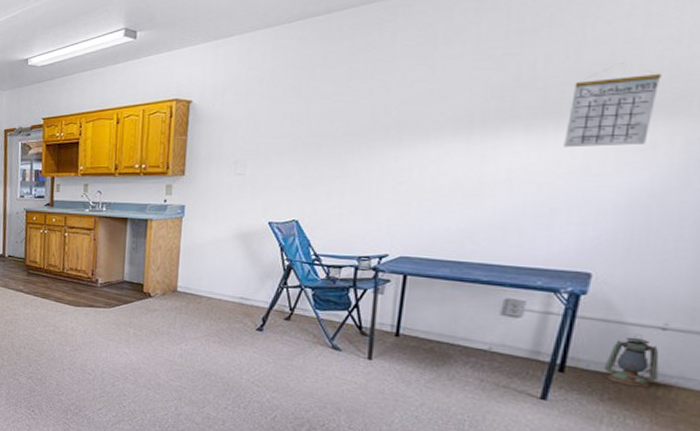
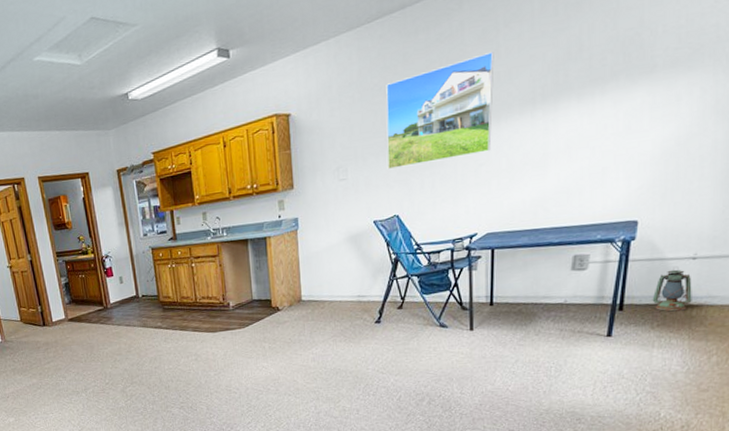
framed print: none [291,67,429,172] -> present [386,51,494,170]
calendar: present [564,63,662,148] -> none [609,25,680,111]

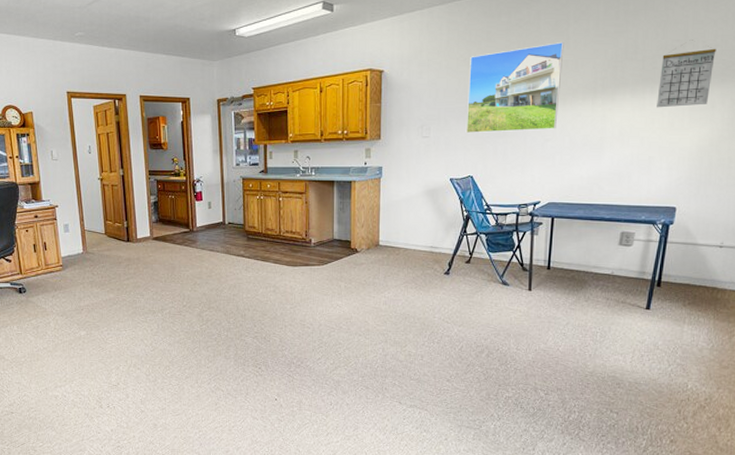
calendar: none [609,25,680,111] -> present [657,40,716,108]
lantern: present [652,266,692,312] -> none [685,252,718,293]

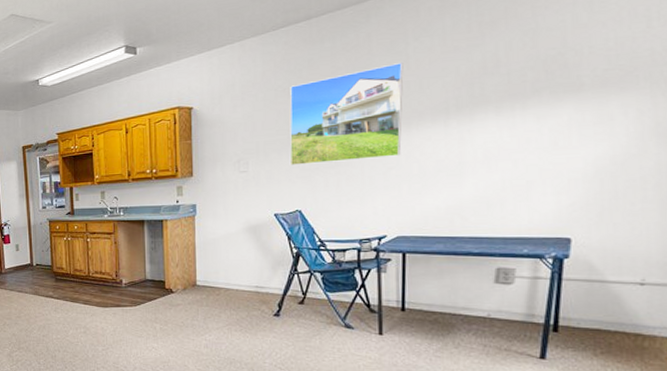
calendar: present [657,40,716,108] -> none [531,46,609,125]

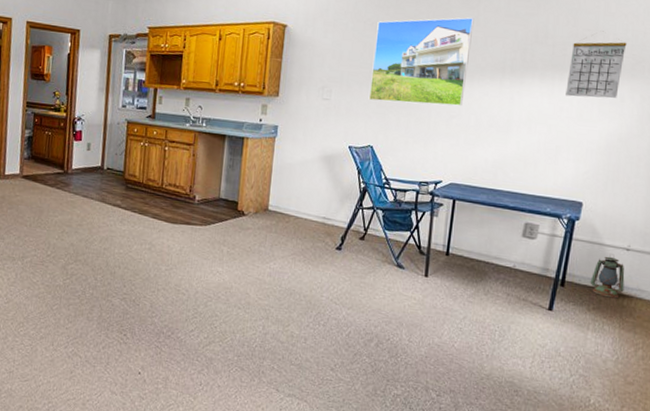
calendar: none [531,46,609,125] -> present [565,31,627,99]
lantern: none [593,291,643,340] -> present [590,254,625,299]

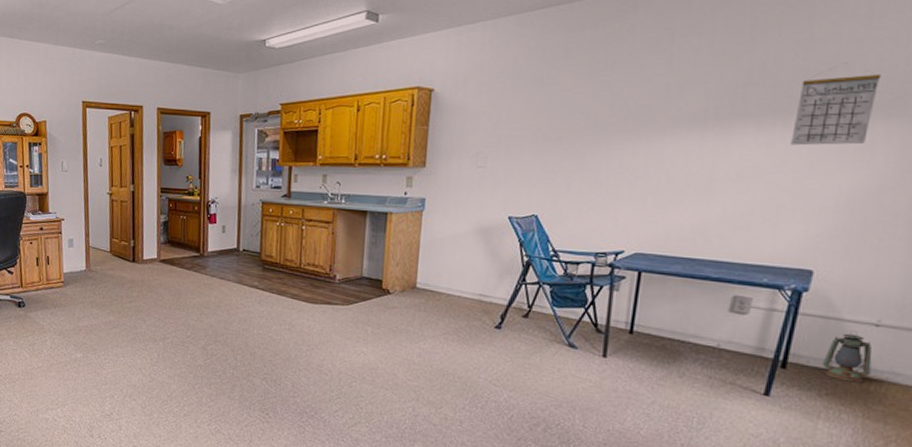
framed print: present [368,17,474,106] -> none [531,61,666,166]

